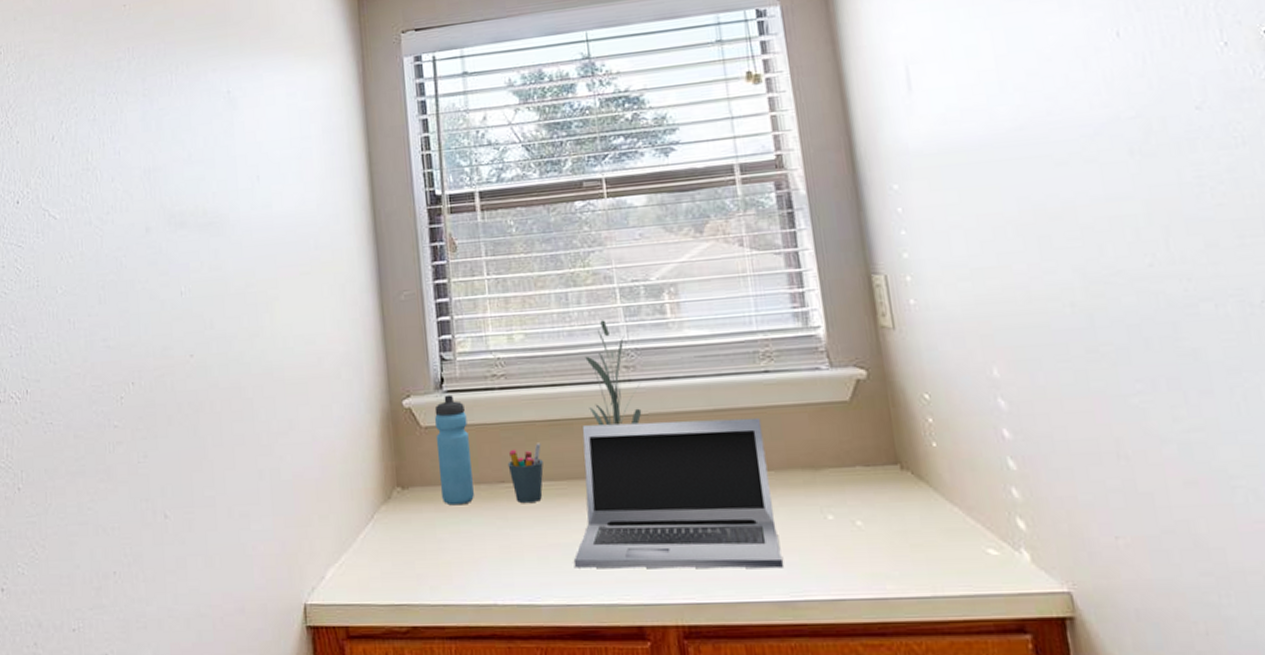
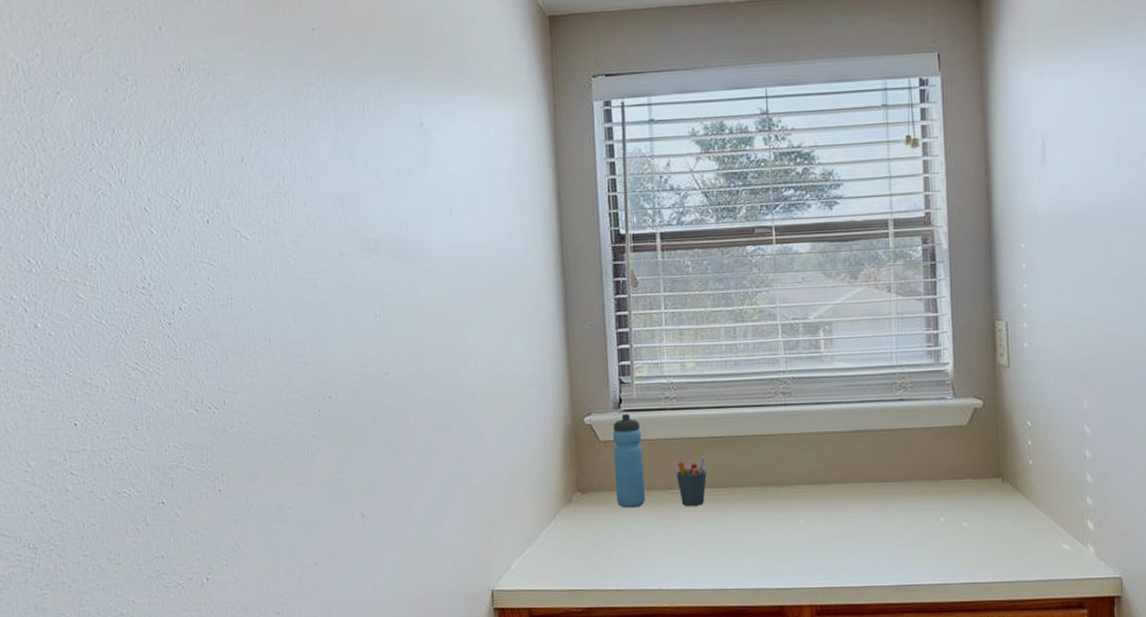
laptop: present [573,417,783,569] -> none [728,438,901,560]
plant: present [585,320,642,426] -> none [748,352,796,443]

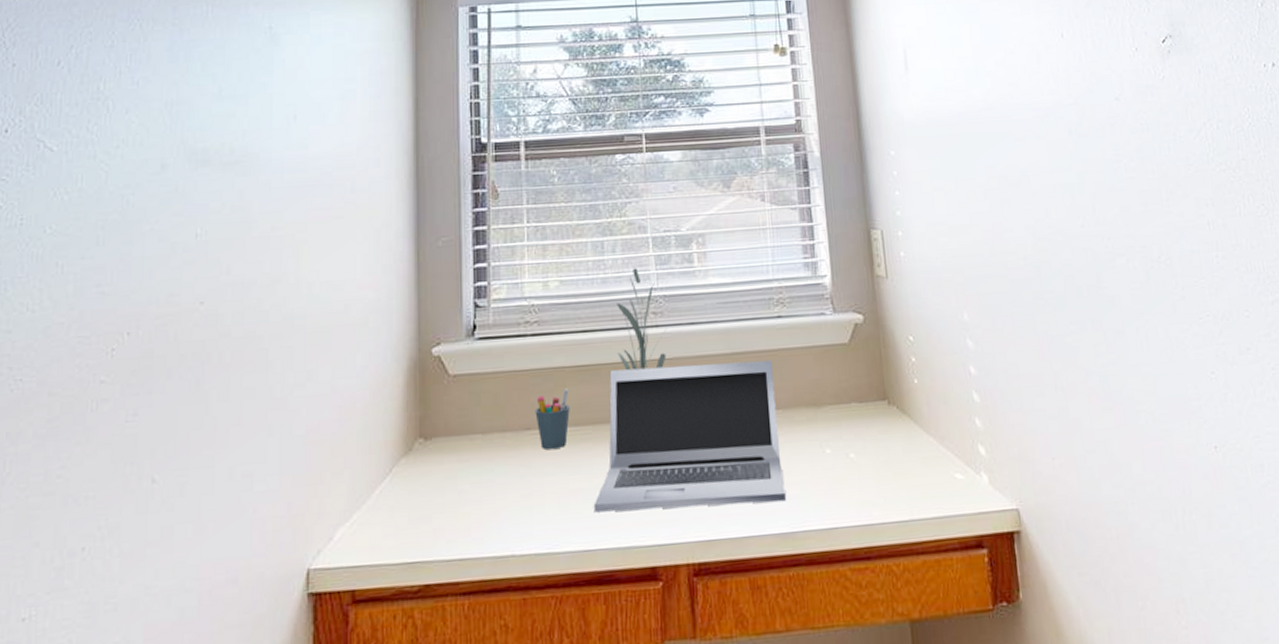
water bottle: present [613,413,645,508] -> none [464,342,499,455]
laptop: none [728,438,901,560] -> present [593,359,786,513]
plant: none [748,352,796,443] -> present [616,268,668,371]

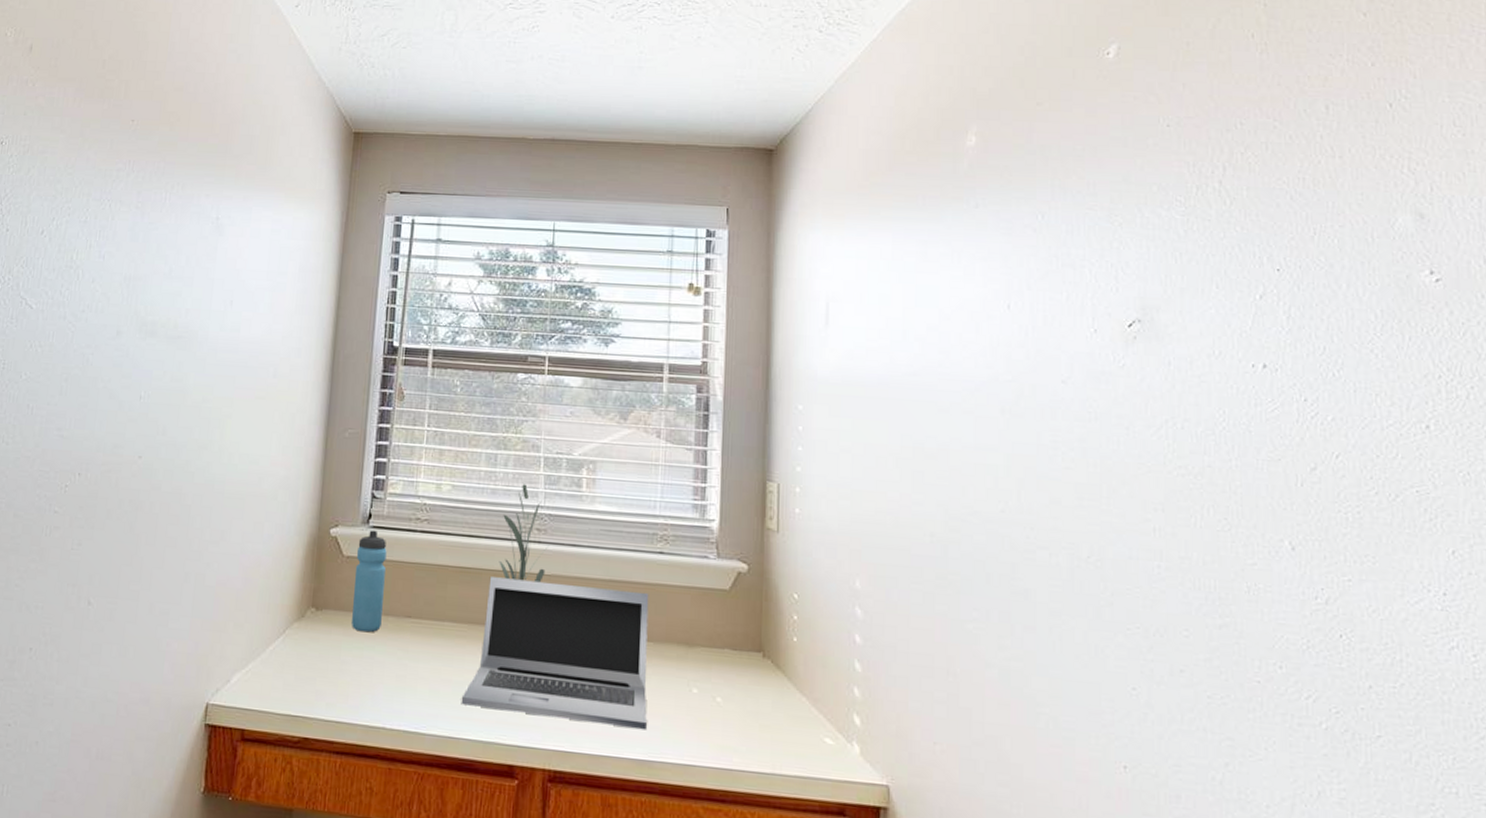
water bottle: none [464,342,499,455] -> present [352,530,387,633]
pen holder: present [535,388,570,450] -> none [416,586,450,641]

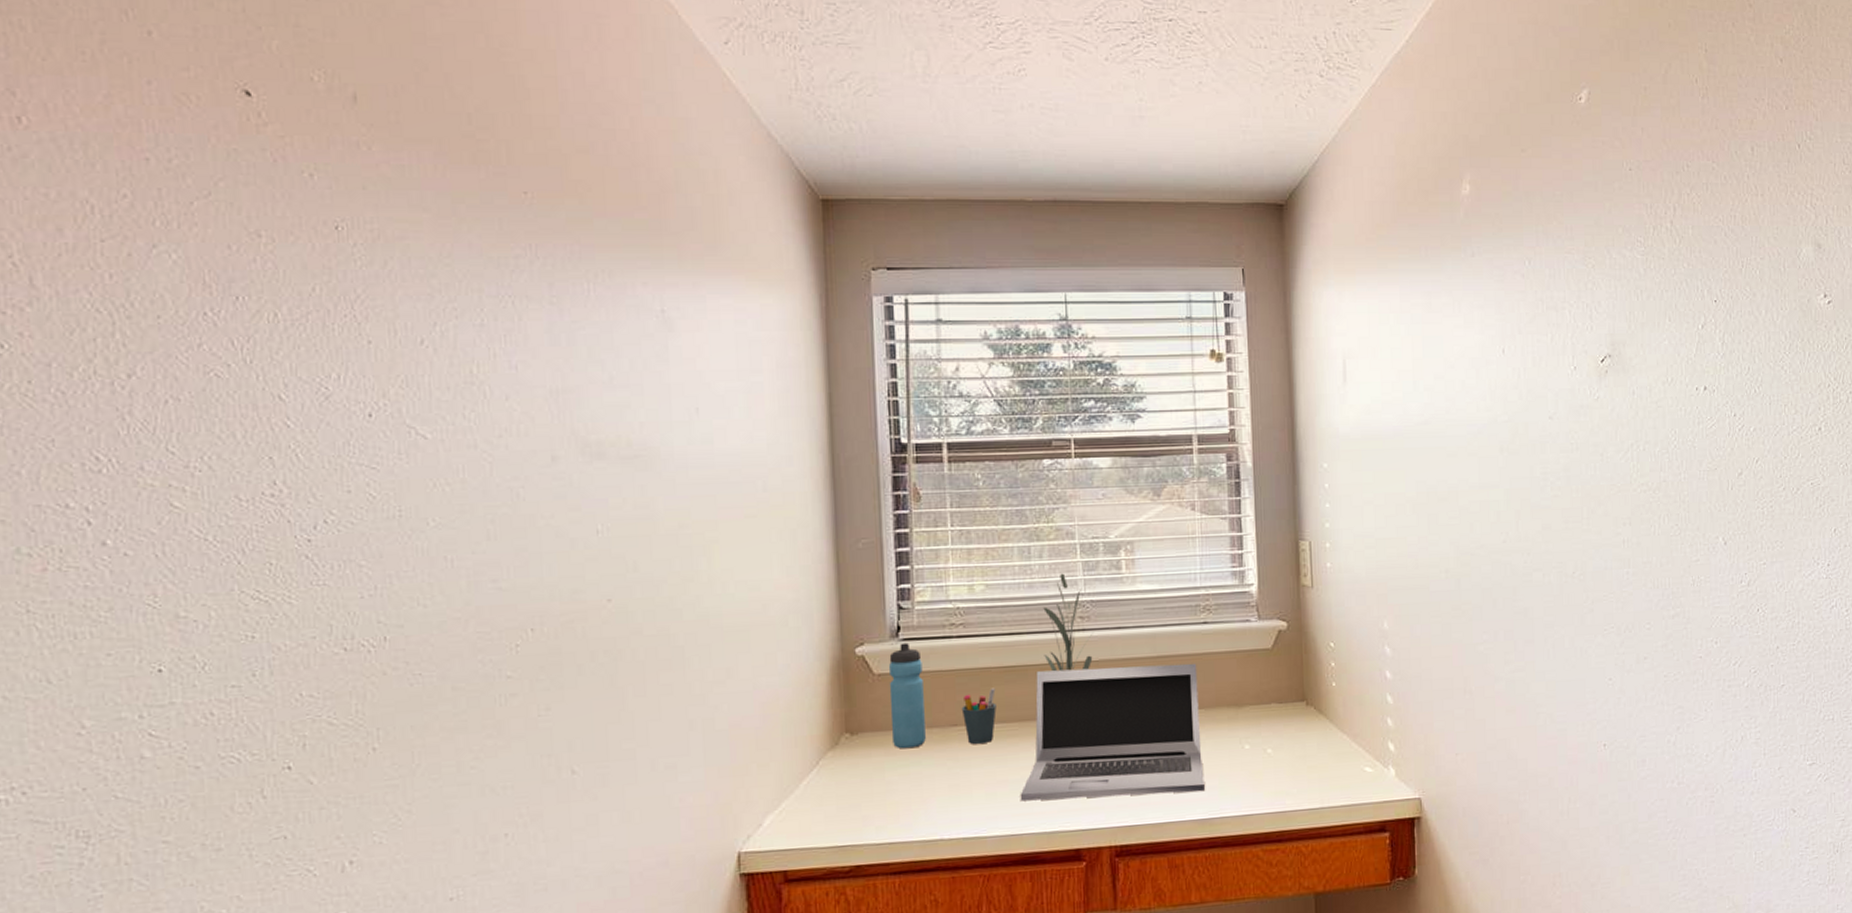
pen holder: none [416,586,450,641] -> present [961,688,997,745]

